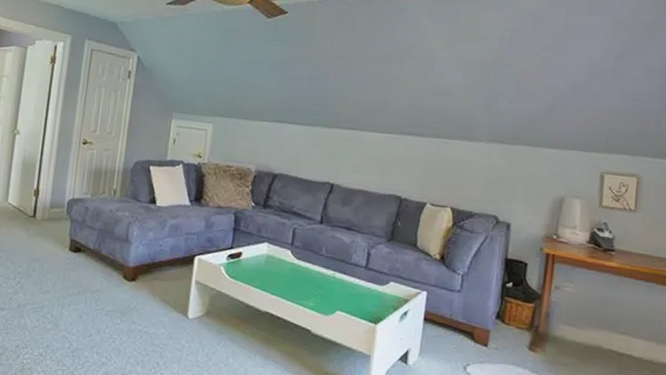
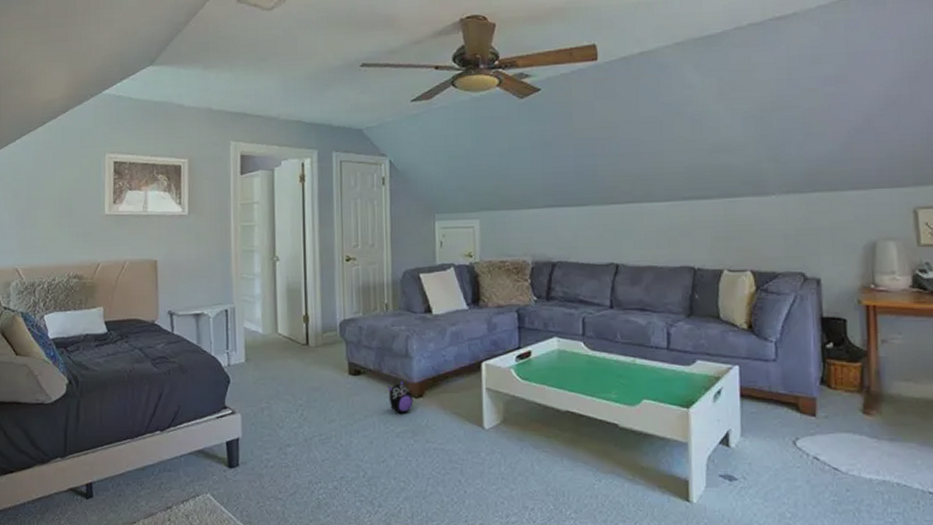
plush toy: none [103,262,127,294] -> present [387,379,414,413]

